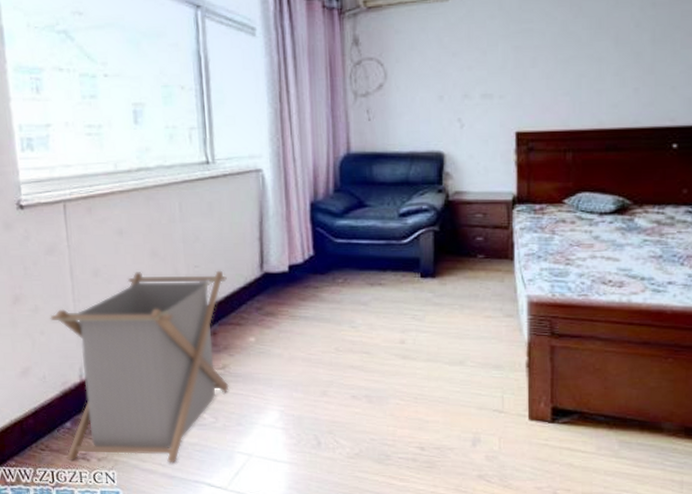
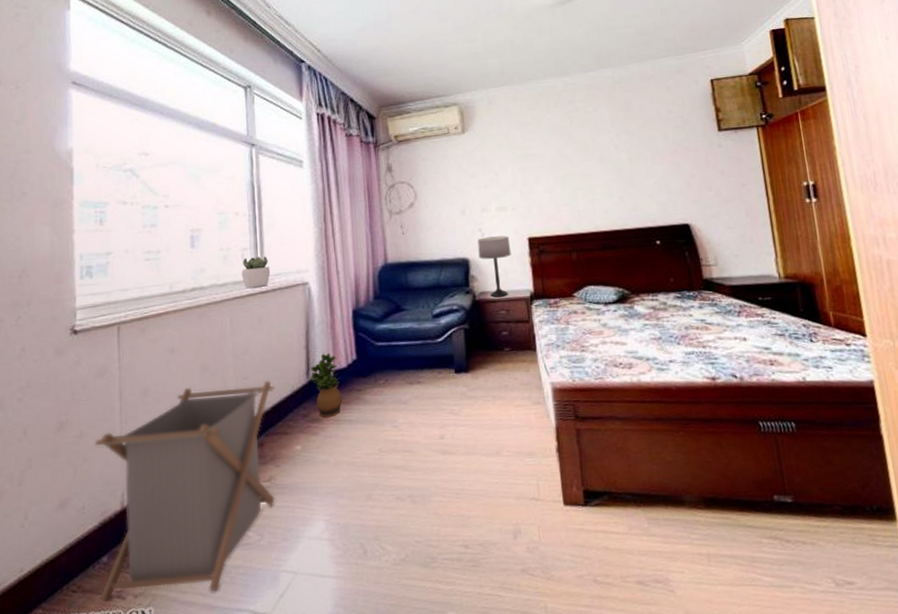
succulent plant: none [189,137,221,172] -> present [241,256,271,288]
potted plant: none [264,246,298,312] -> present [310,352,343,418]
table lamp: none [455,128,494,199] -> present [477,235,511,298]

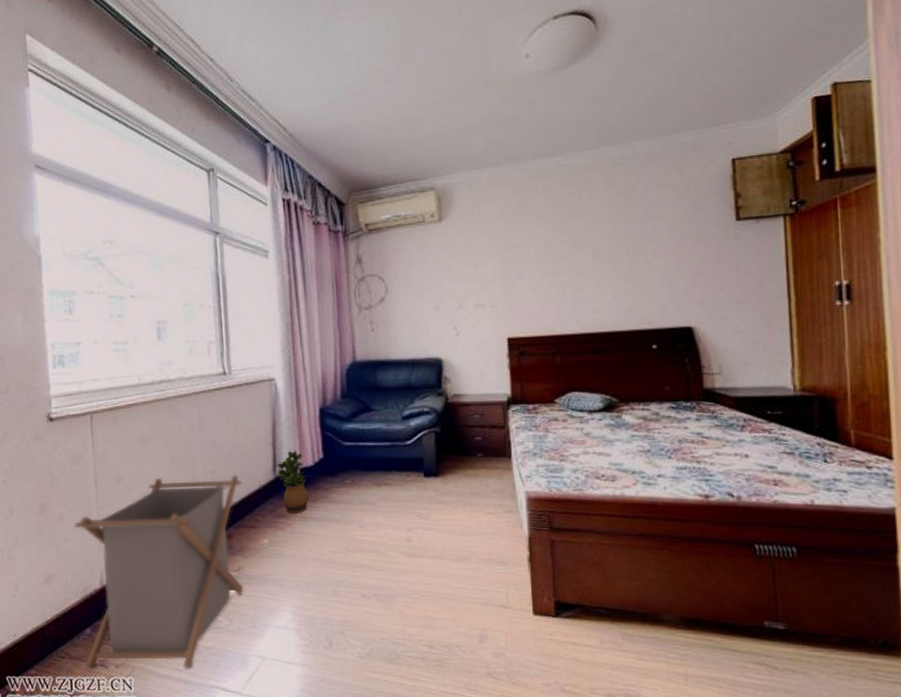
succulent plant: present [241,256,271,288] -> none [207,350,237,382]
table lamp: present [477,235,511,298] -> none [452,335,488,401]

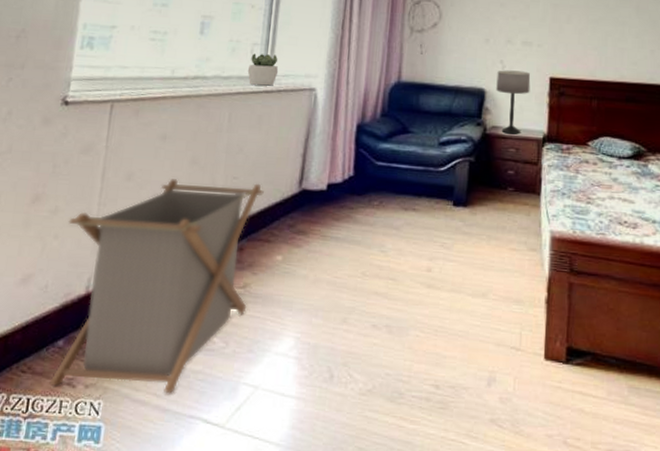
succulent plant: none [207,350,237,382] -> present [247,53,279,86]
potted plant: present [276,450,309,514] -> none [303,164,333,231]
table lamp: none [452,335,488,401] -> present [496,70,531,134]

